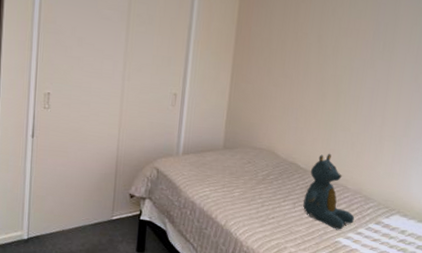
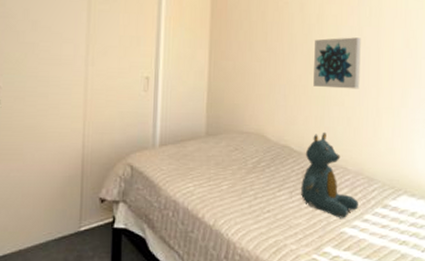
wall art: none [323,69,373,117] -> present [313,37,361,89]

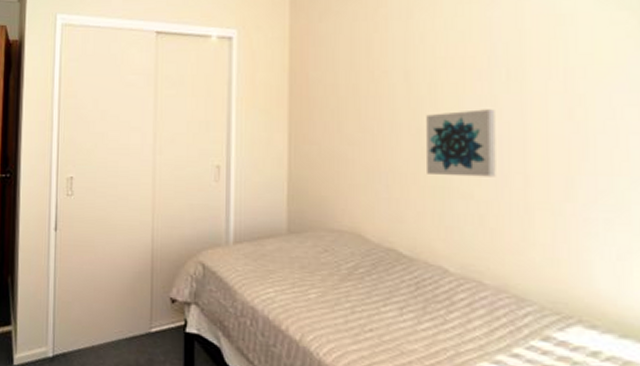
teddy bear: present [301,131,358,218] -> none [415,232,503,350]

